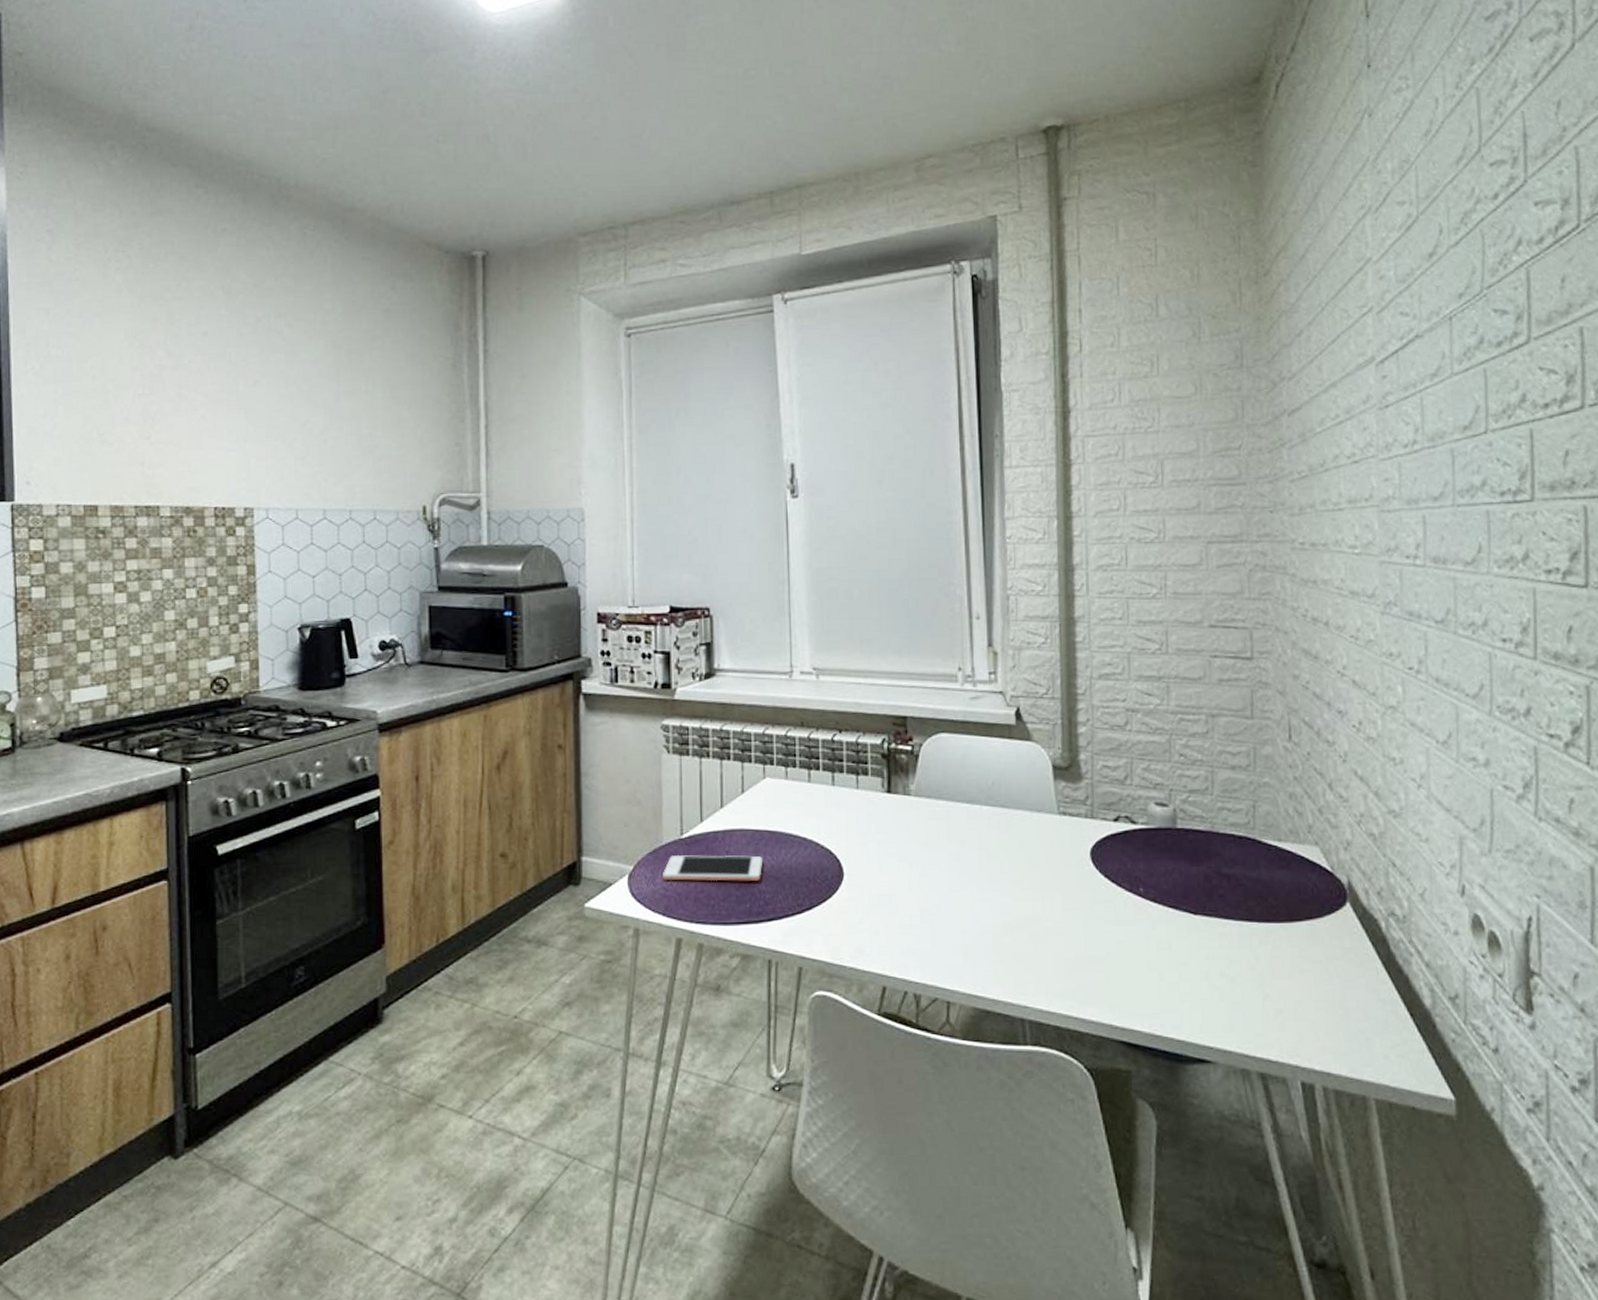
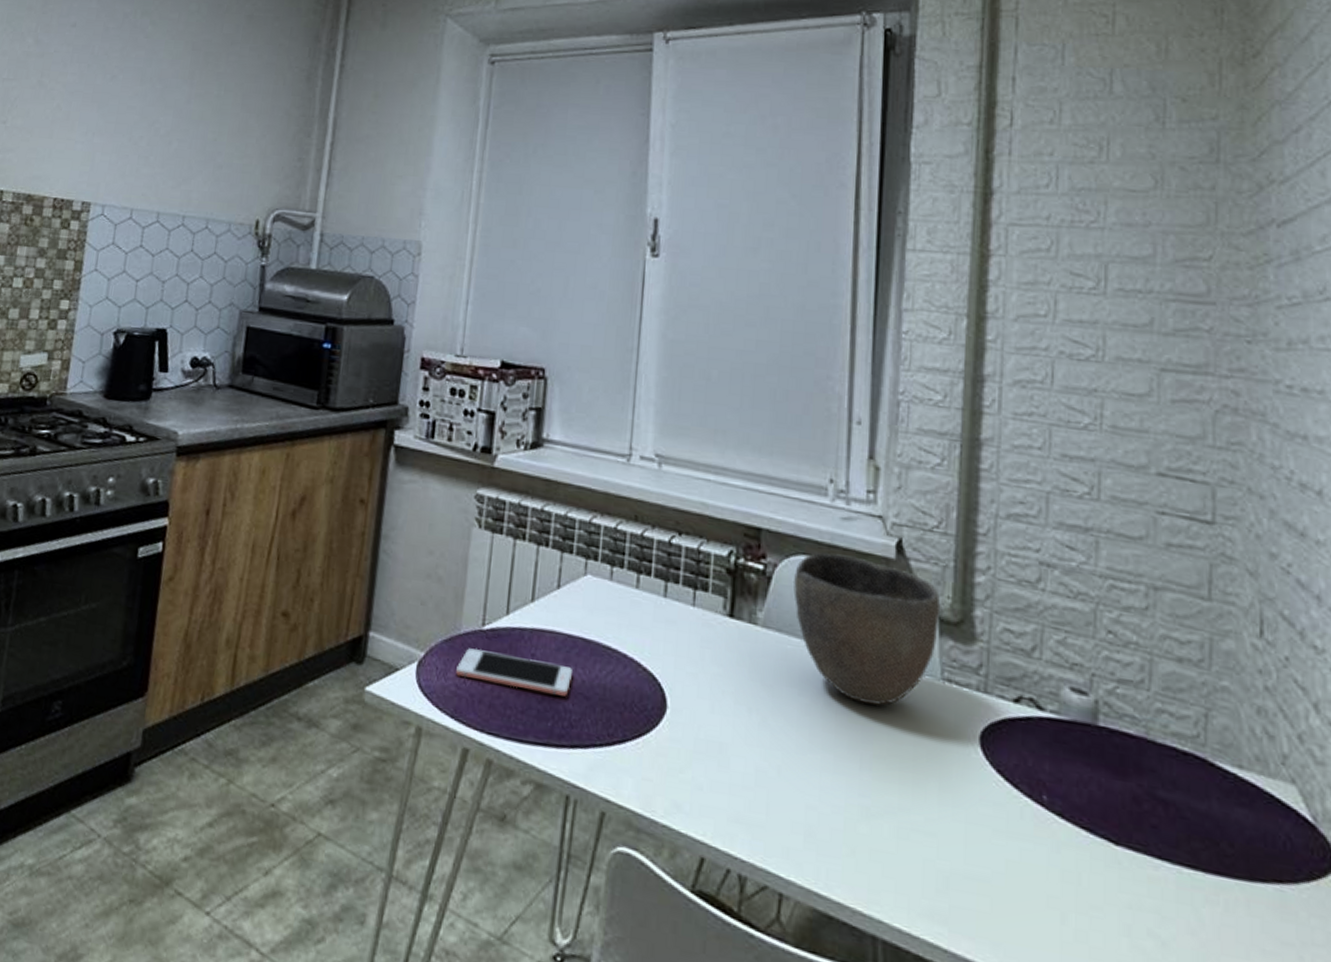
bowl: none [936,727,1054,843] -> present [792,553,941,706]

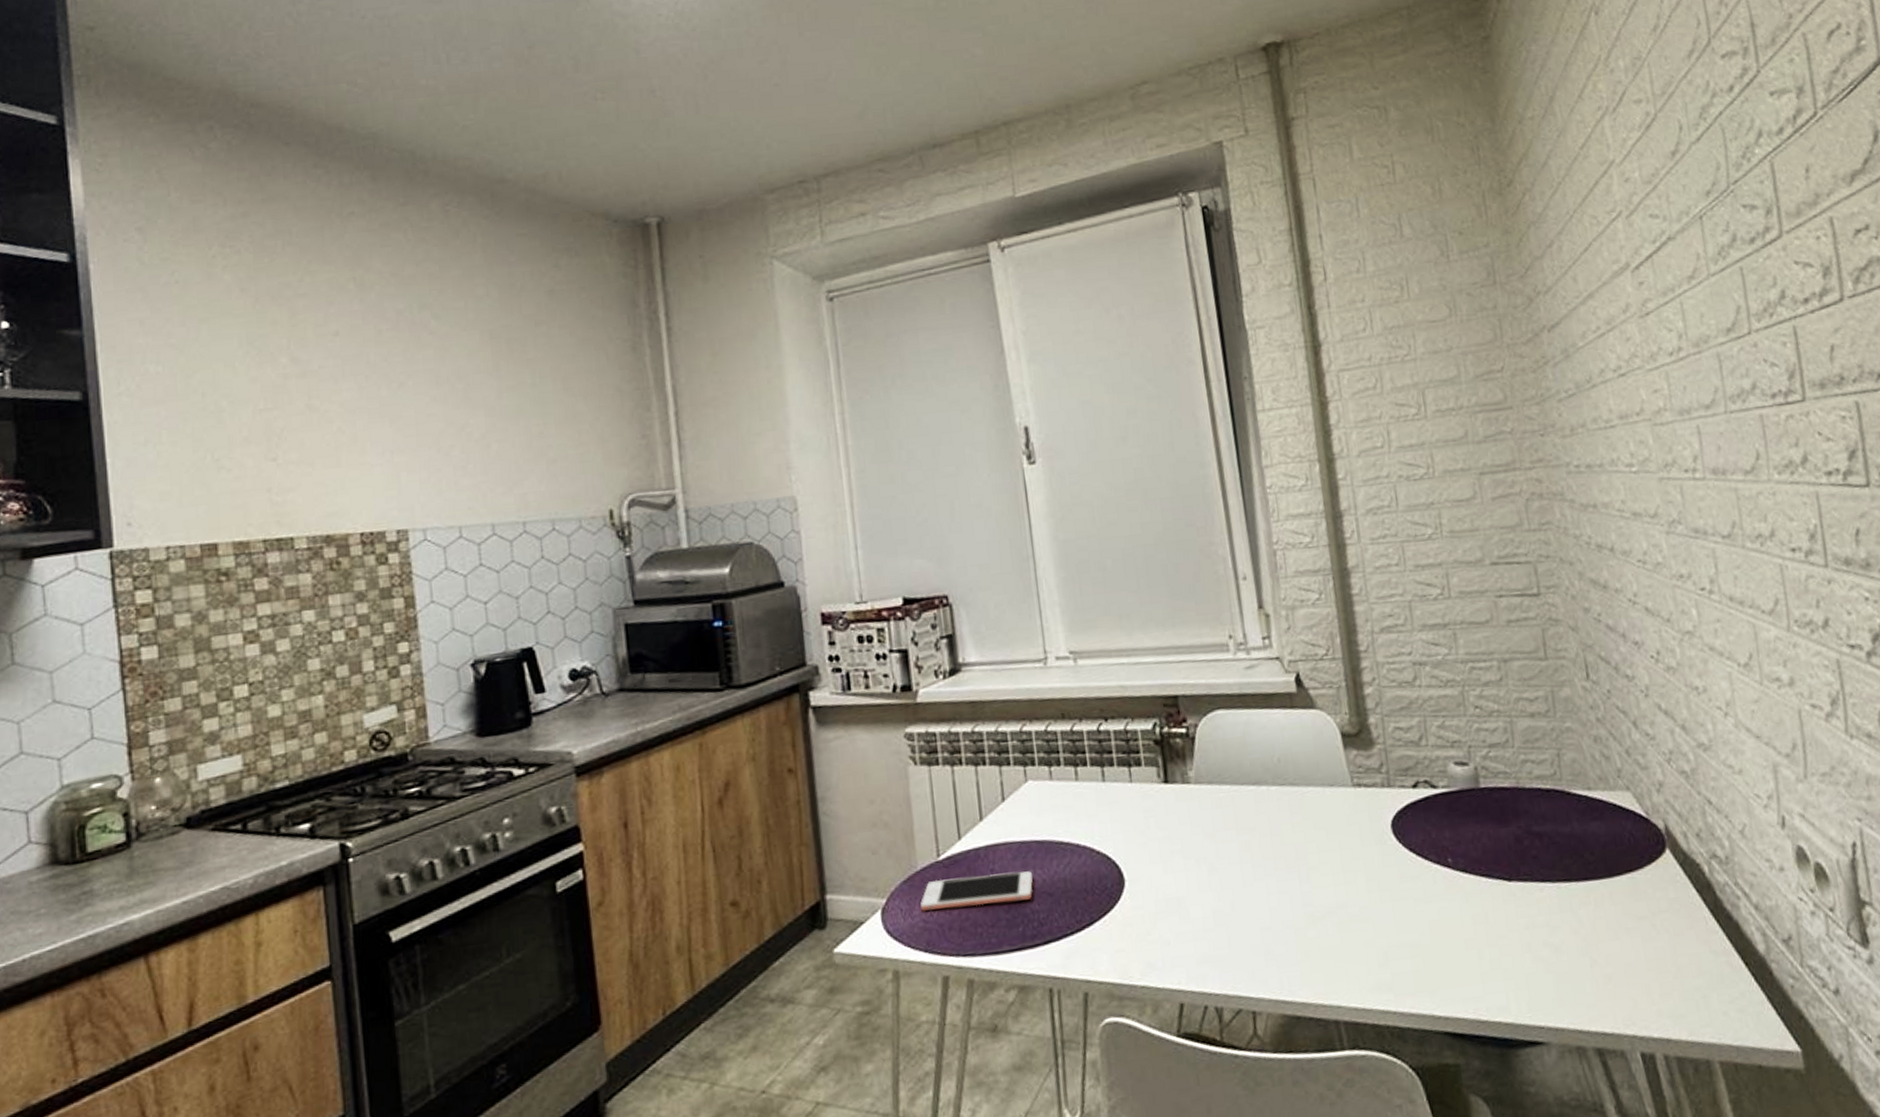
bowl: present [792,553,941,706] -> none [1213,699,1343,826]

